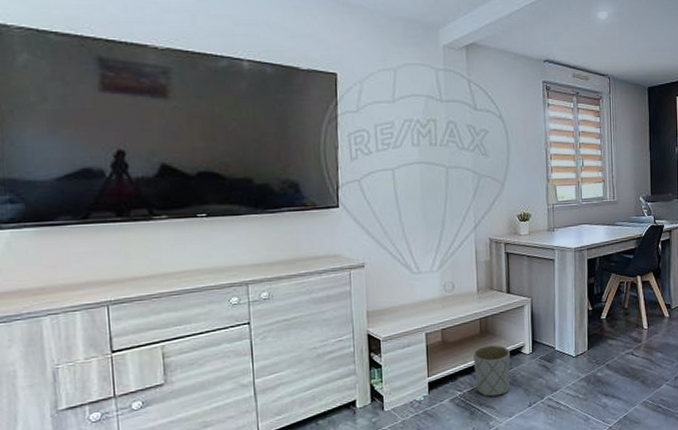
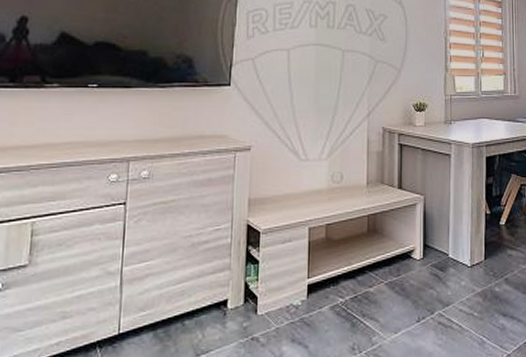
planter: present [473,345,511,397] -> none [358,246,398,307]

